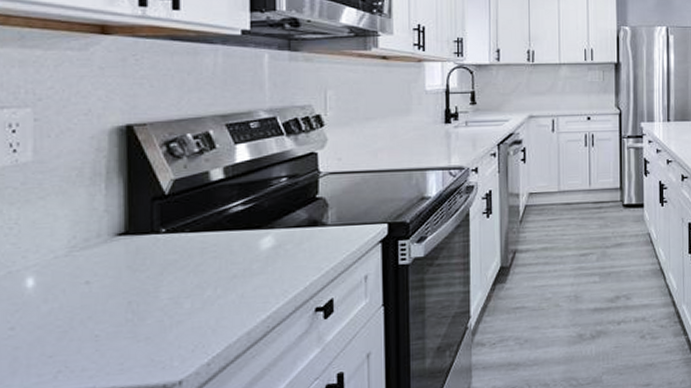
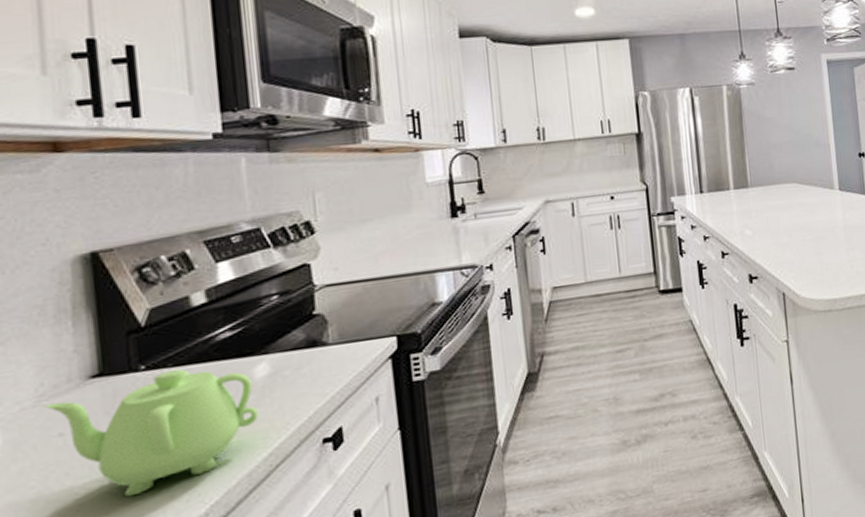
teapot: none [76,235,261,343] -> present [45,369,259,497]

